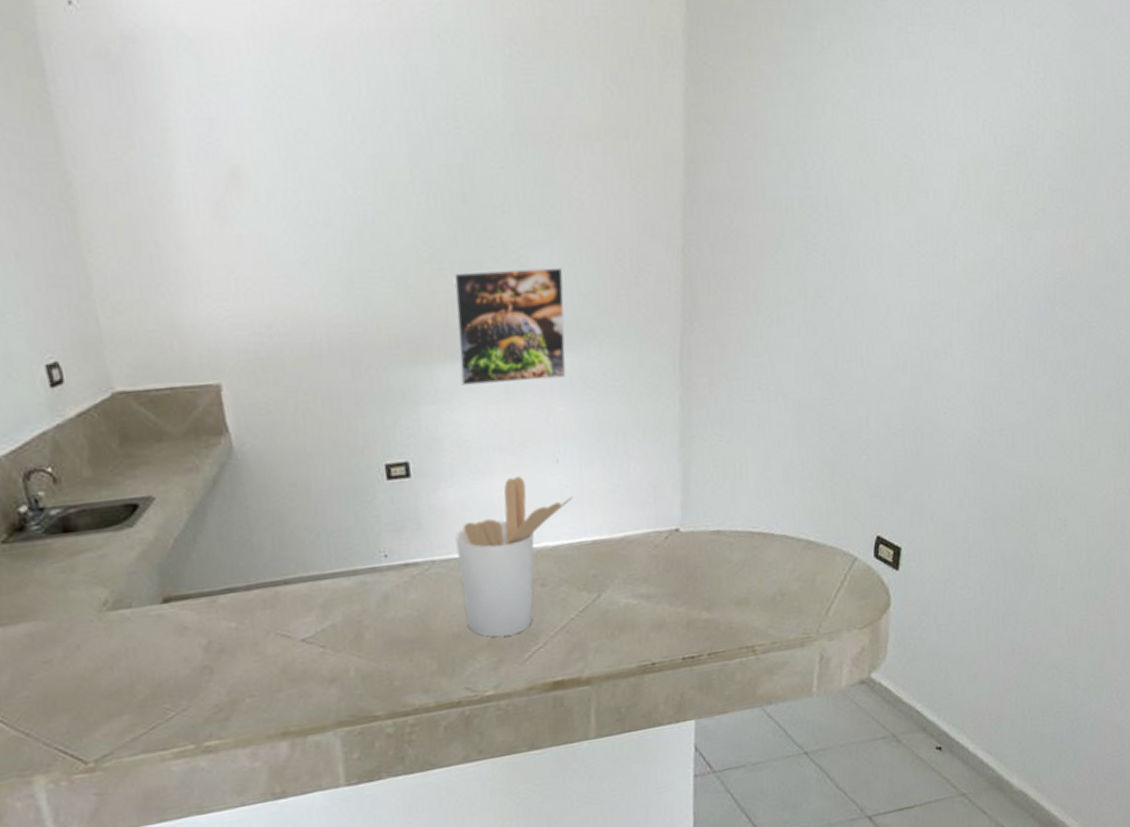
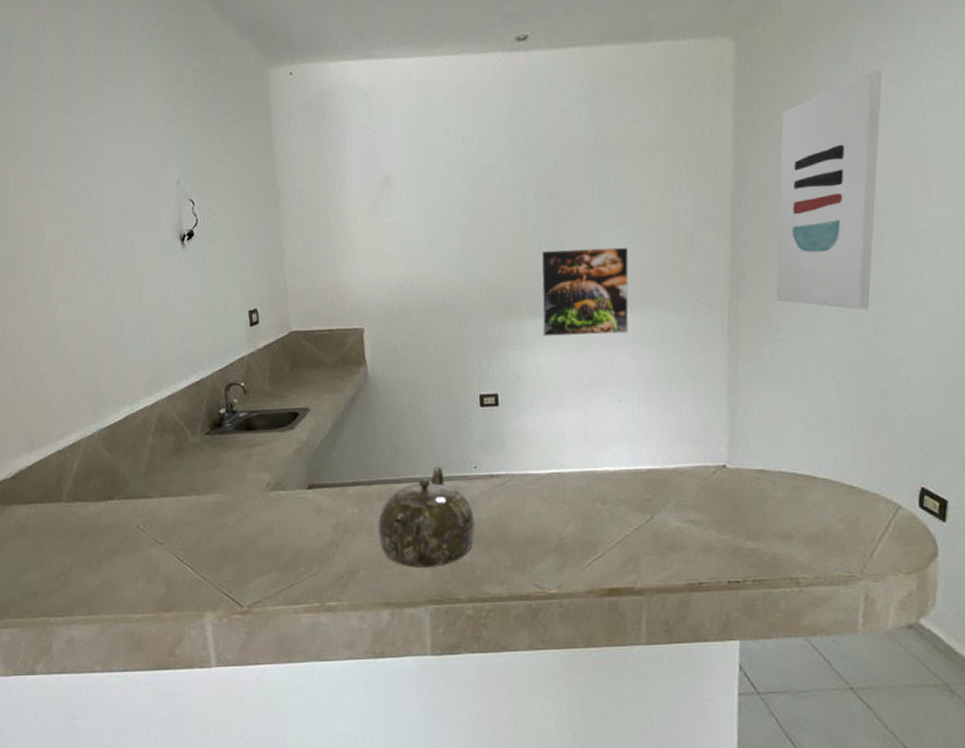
teapot: none [264,558,391,686] -> present [378,466,475,567]
utensil holder: present [455,475,574,637] -> none [532,410,632,544]
wall art: none [732,44,850,340] -> present [775,70,882,310]

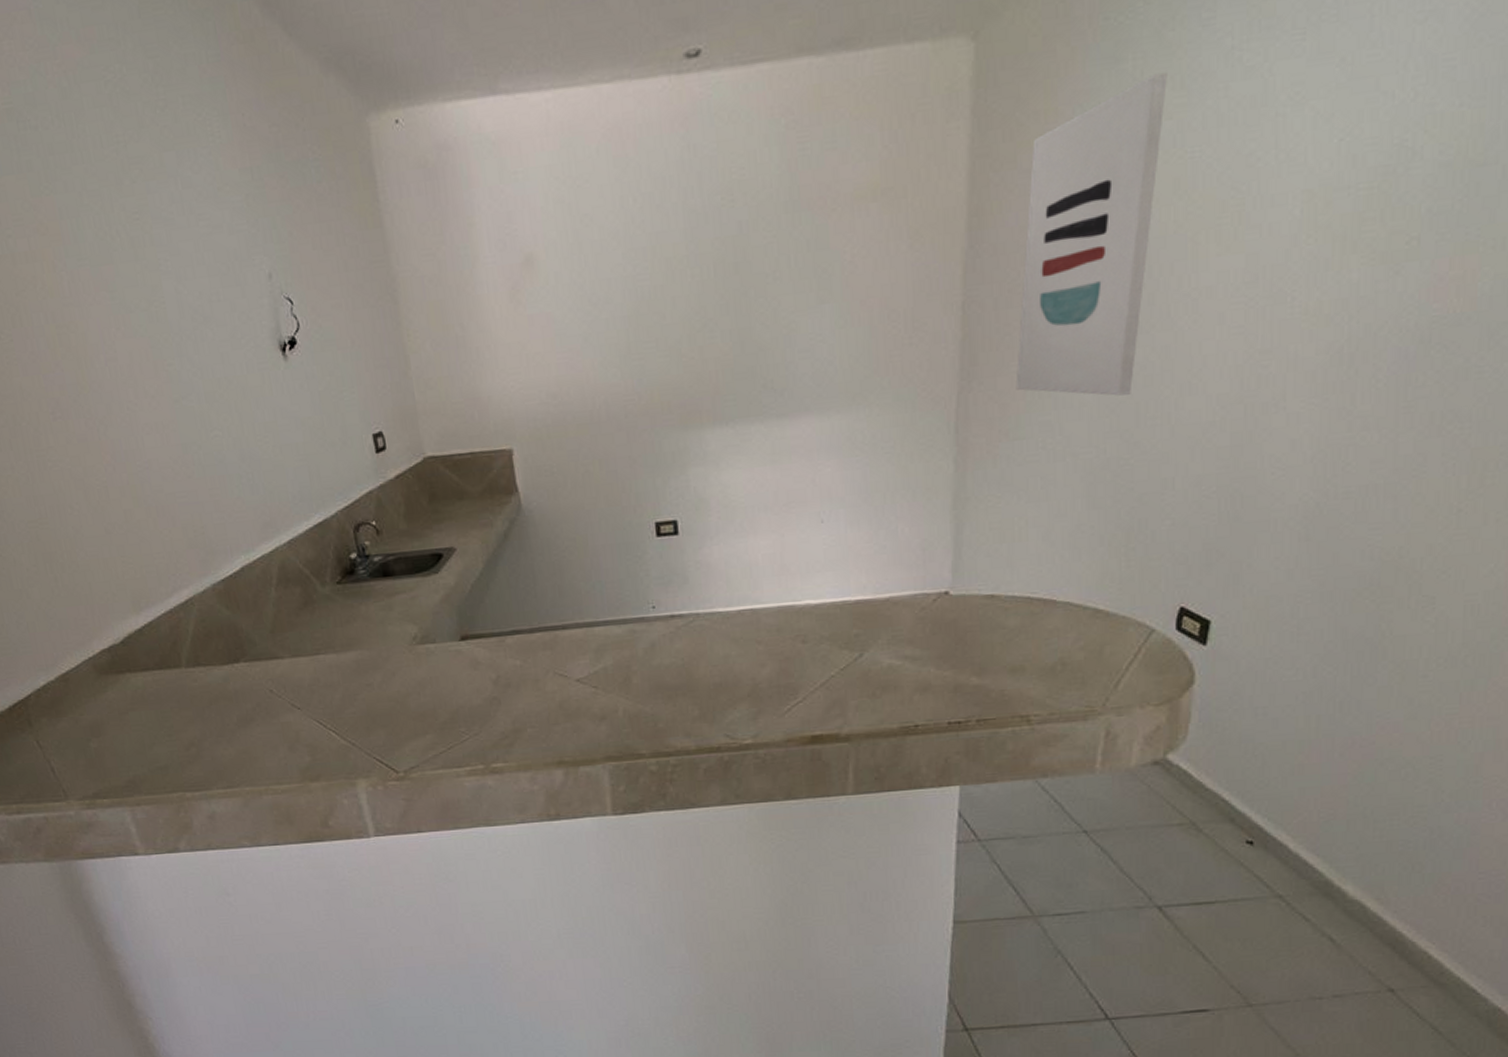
teapot: present [378,466,475,567] -> none [544,608,656,722]
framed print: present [540,247,629,336] -> none [724,330,834,448]

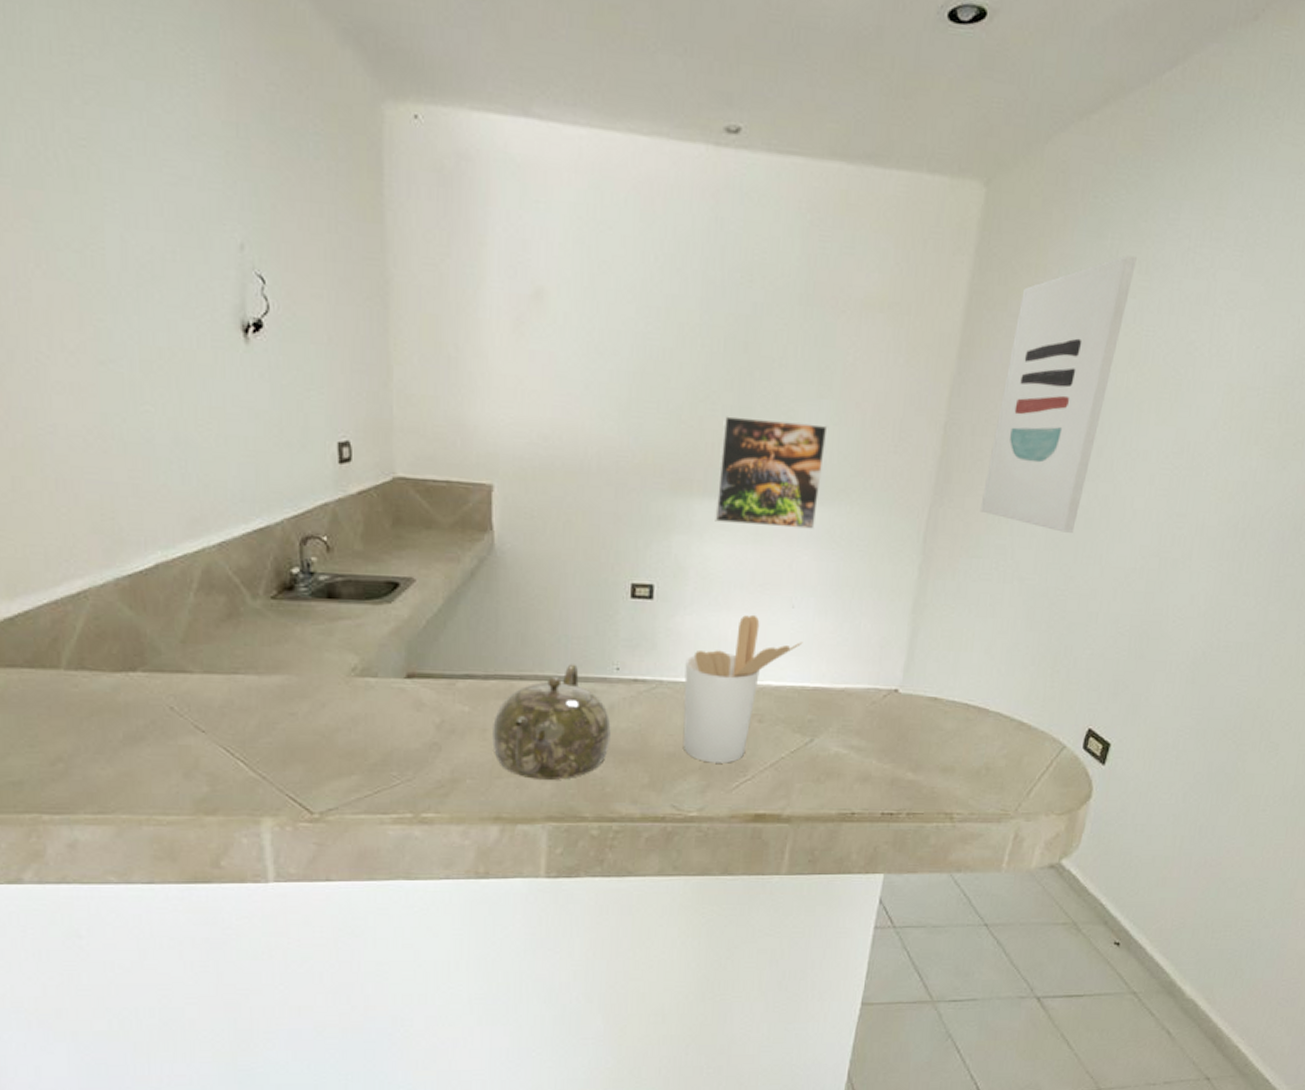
teapot: none [544,608,656,722] -> present [492,664,611,780]
utensil holder: none [719,535,838,689] -> present [683,614,803,763]
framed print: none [724,330,834,448] -> present [715,416,828,529]

